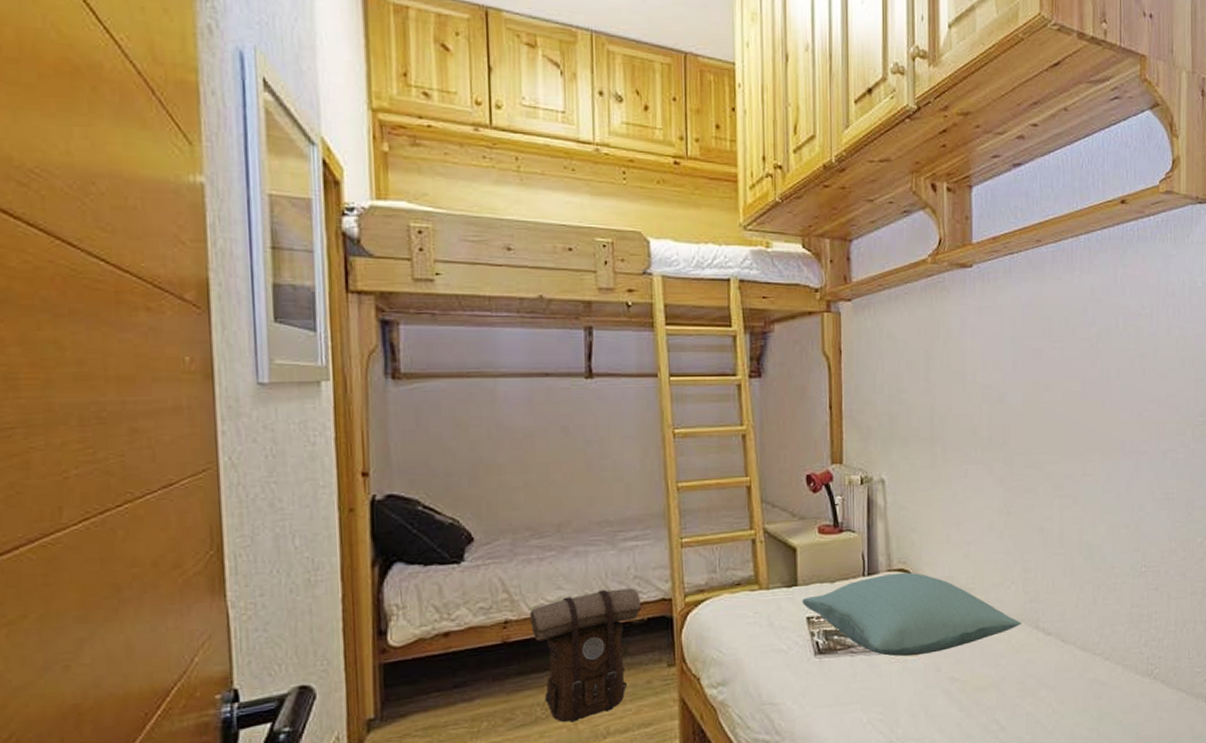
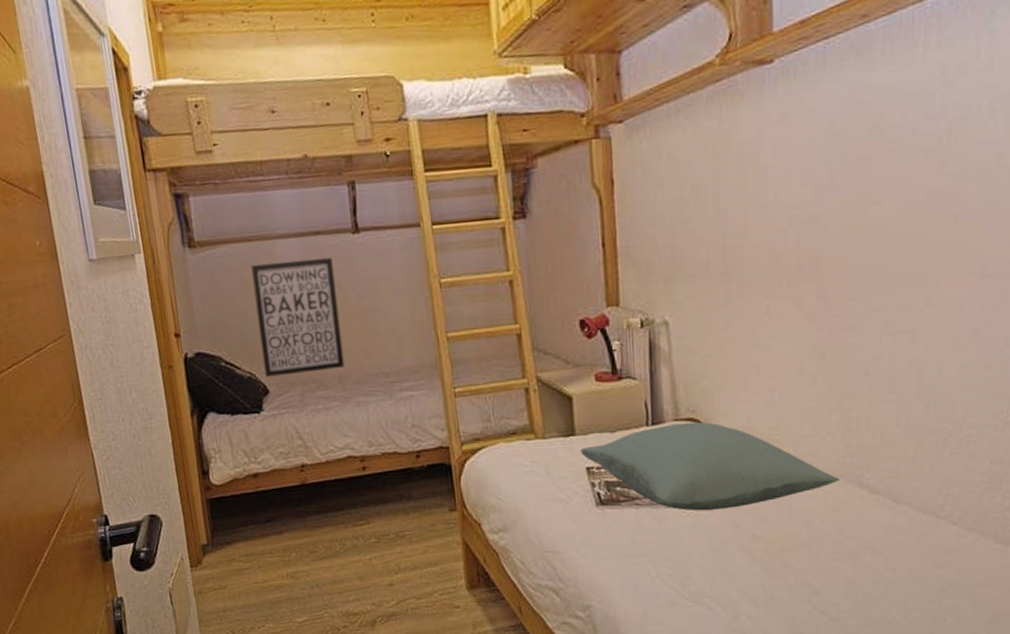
wall art: none [466,400,565,524] -> present [251,257,345,377]
backpack: present [530,588,641,723] -> none [322,436,420,558]

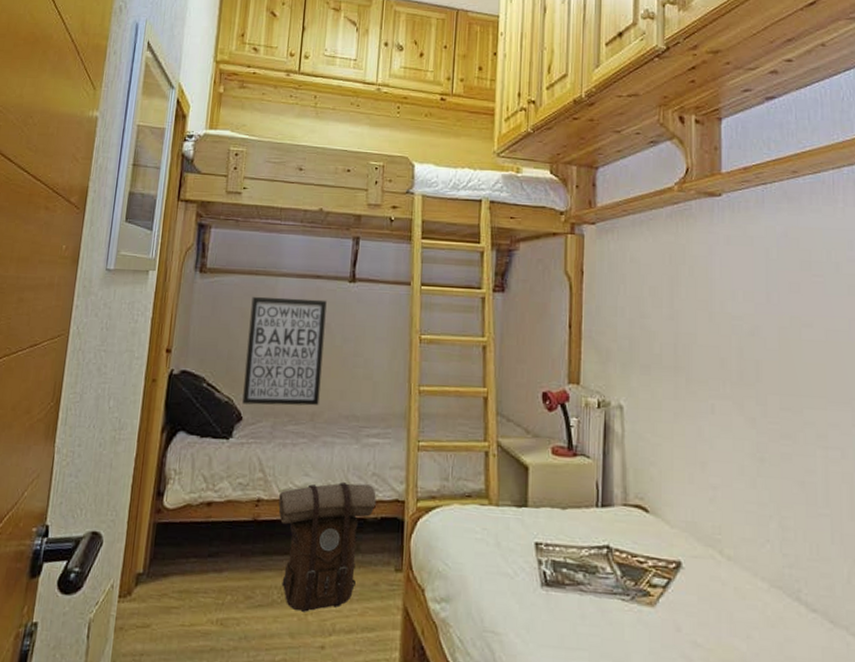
backpack: none [322,436,420,558] -> present [278,482,376,612]
pillow: present [581,421,841,511] -> none [531,508,780,608]

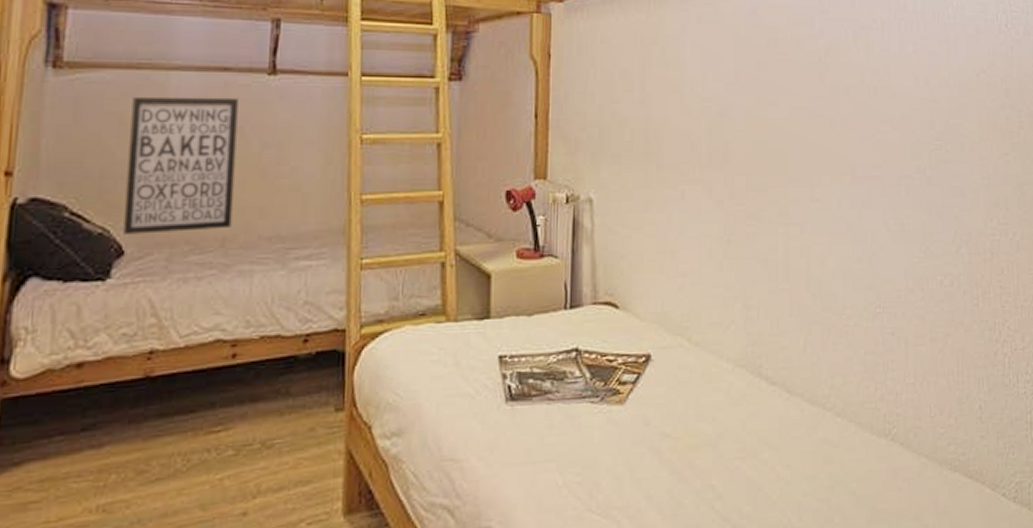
backpack: present [278,482,376,612] -> none [179,316,310,478]

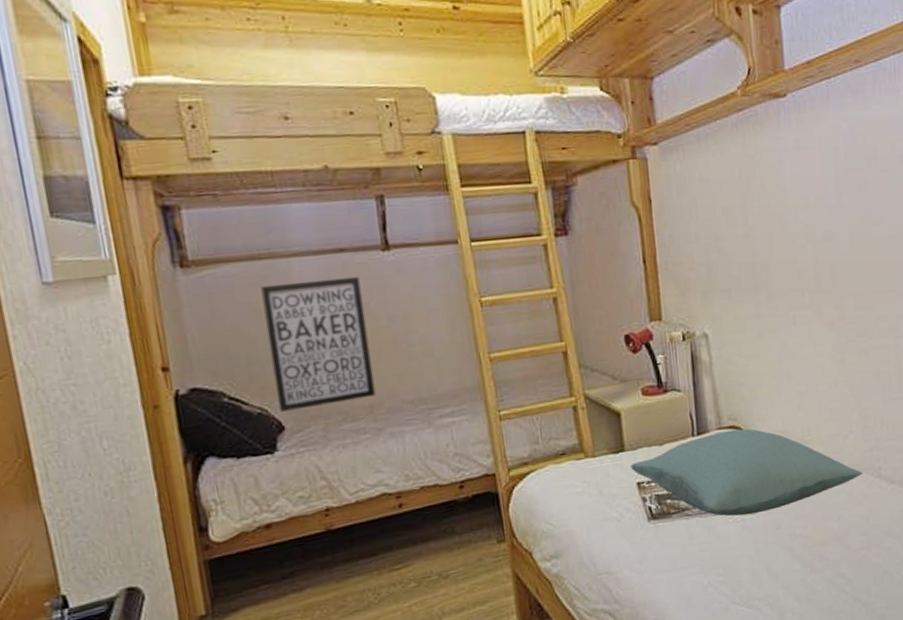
pillow: none [494,306,743,406] -> present [631,428,864,517]

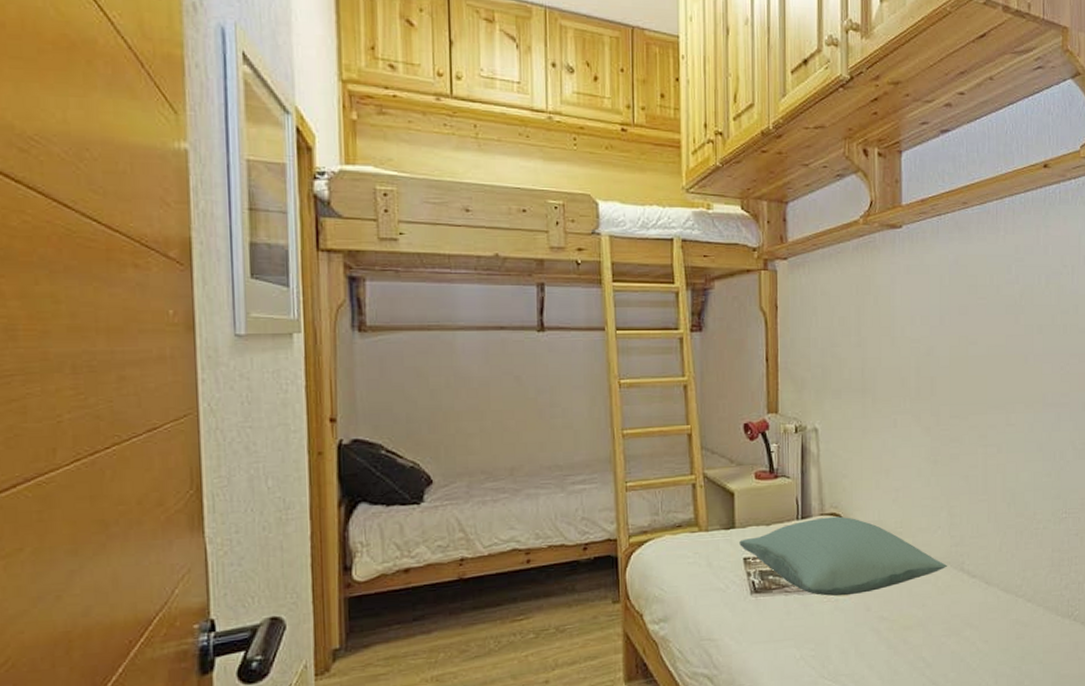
wall art: present [261,276,376,412] -> none [427,352,517,467]

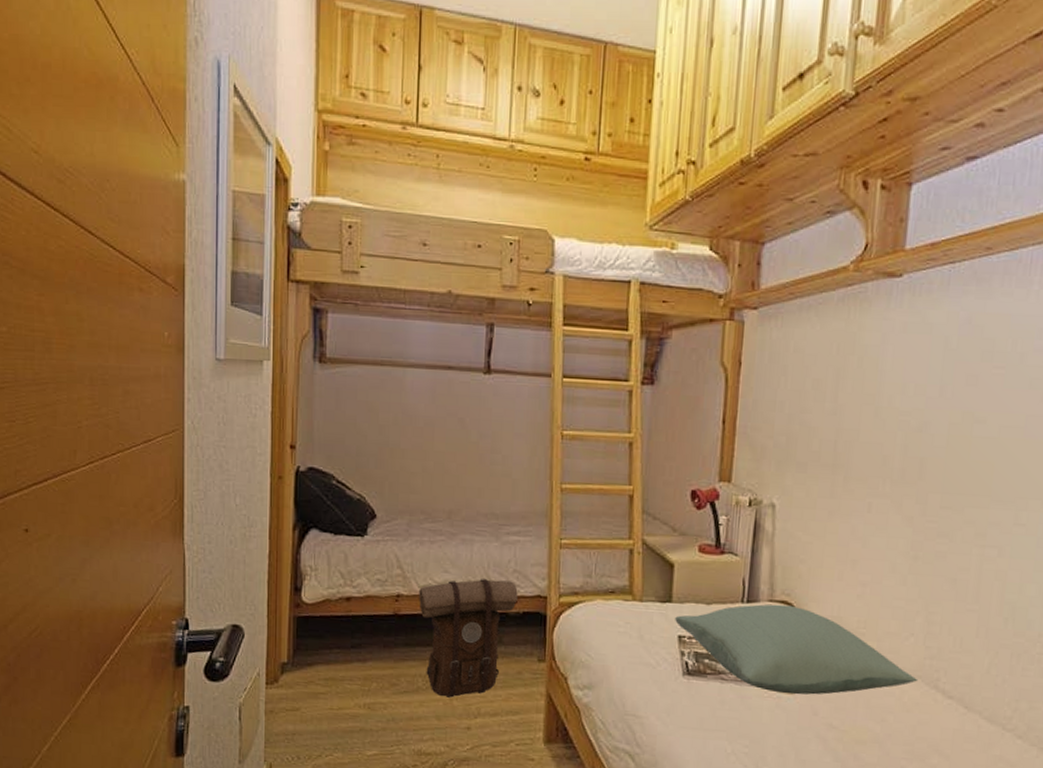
backpack: none [484,529,588,655] -> present [419,579,518,698]

